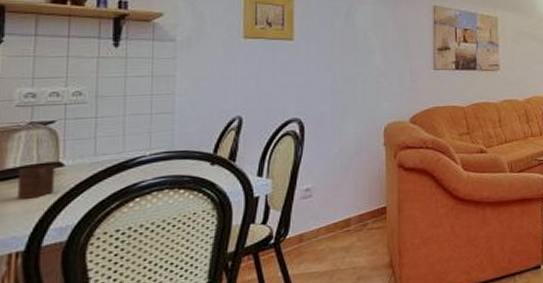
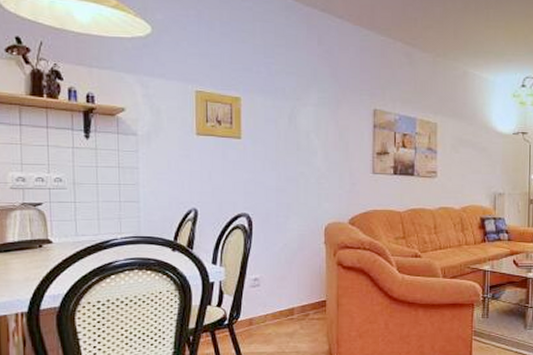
cup: present [18,164,55,199] -> none [17,241,46,269]

